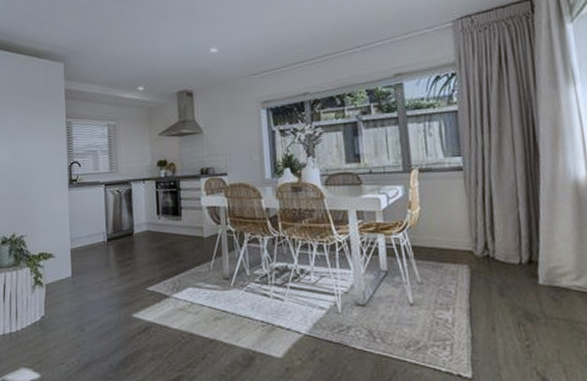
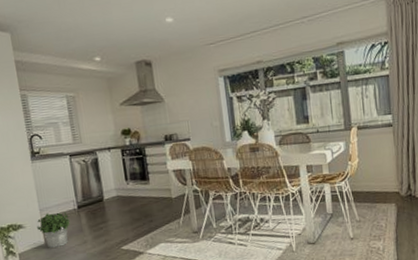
potted plant: none [66,243,98,281] -> present [37,211,70,248]

